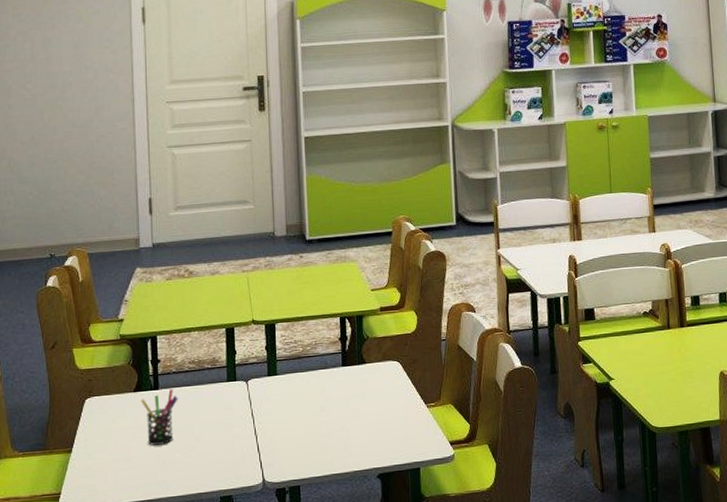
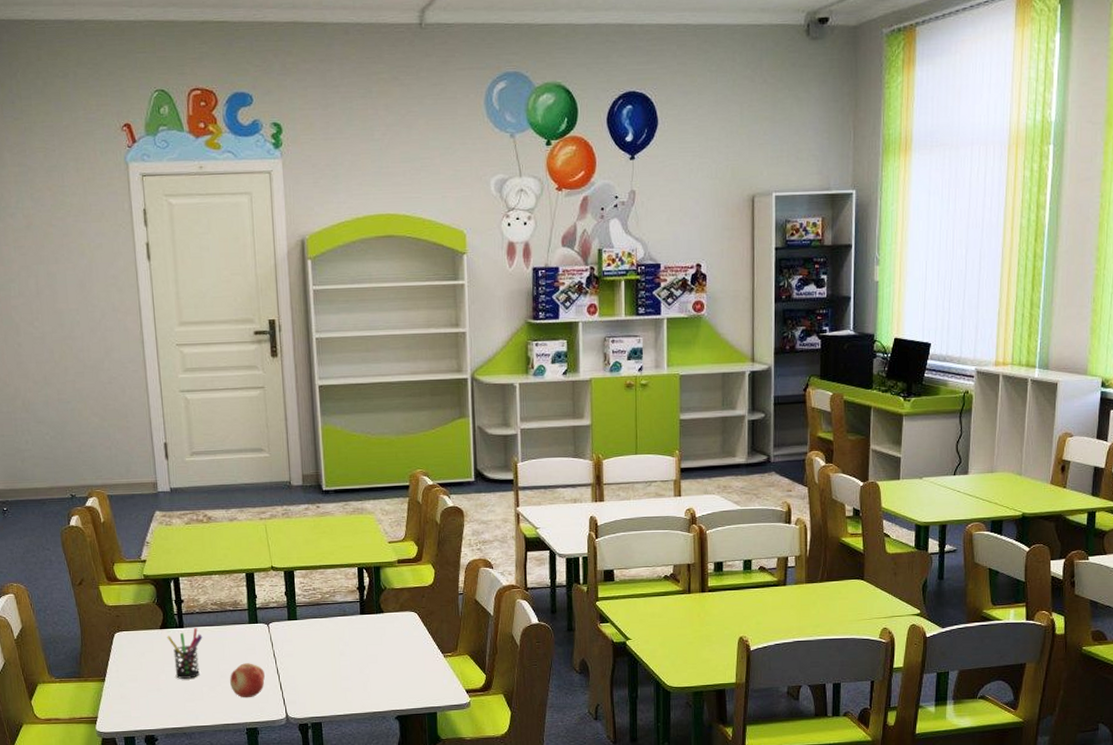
fruit: none [205,424,242,463] -> present [230,663,265,698]

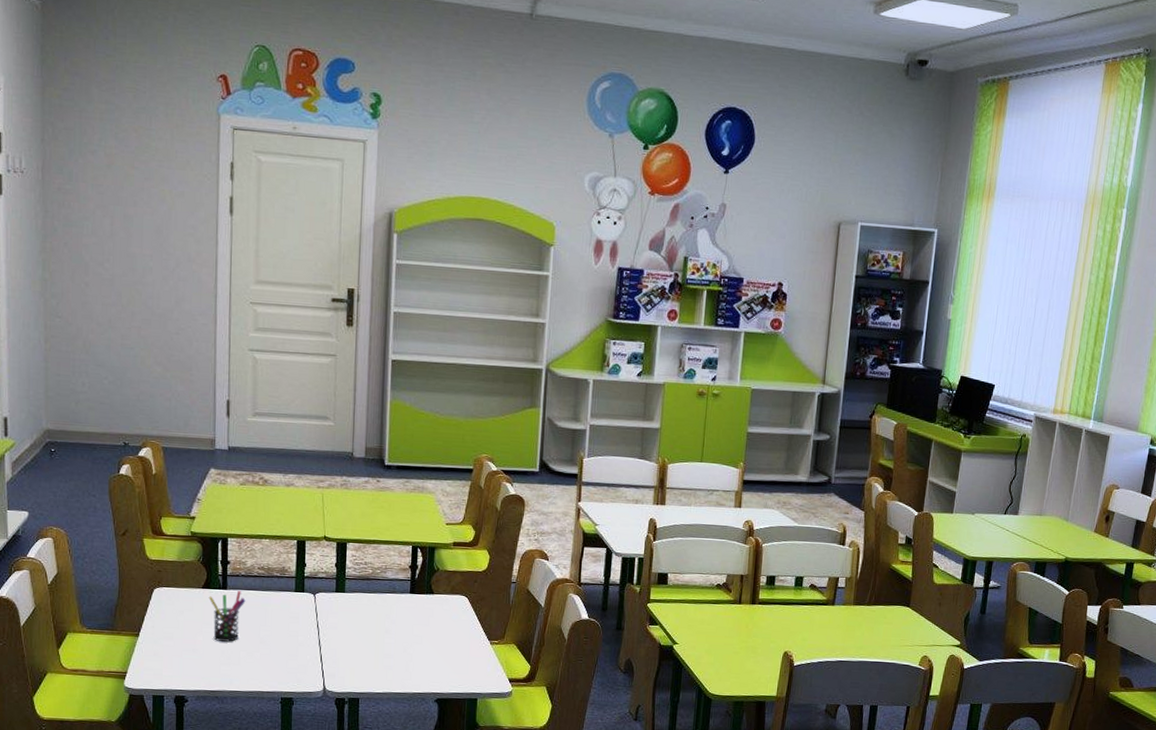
fruit: present [230,663,265,698] -> none [269,631,306,667]

